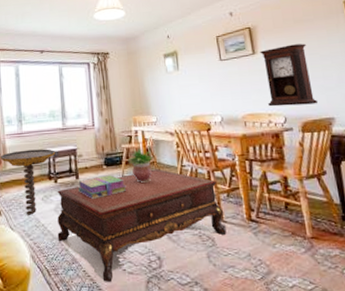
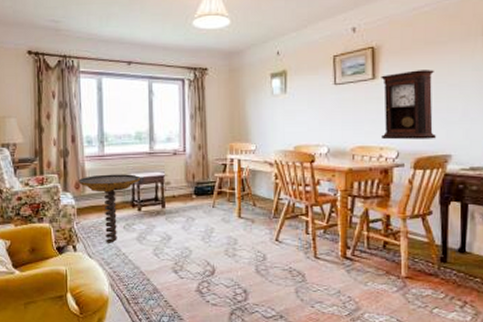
coffee table: present [57,169,227,283] -> none [139,201,318,314]
stack of books: present [77,175,127,200] -> none [163,205,216,230]
potted plant: present [127,148,154,183] -> none [219,178,249,215]

